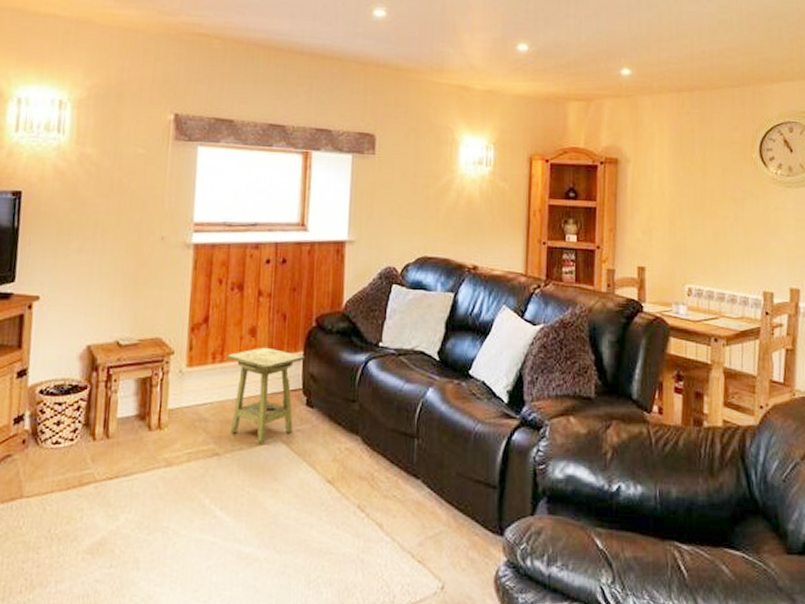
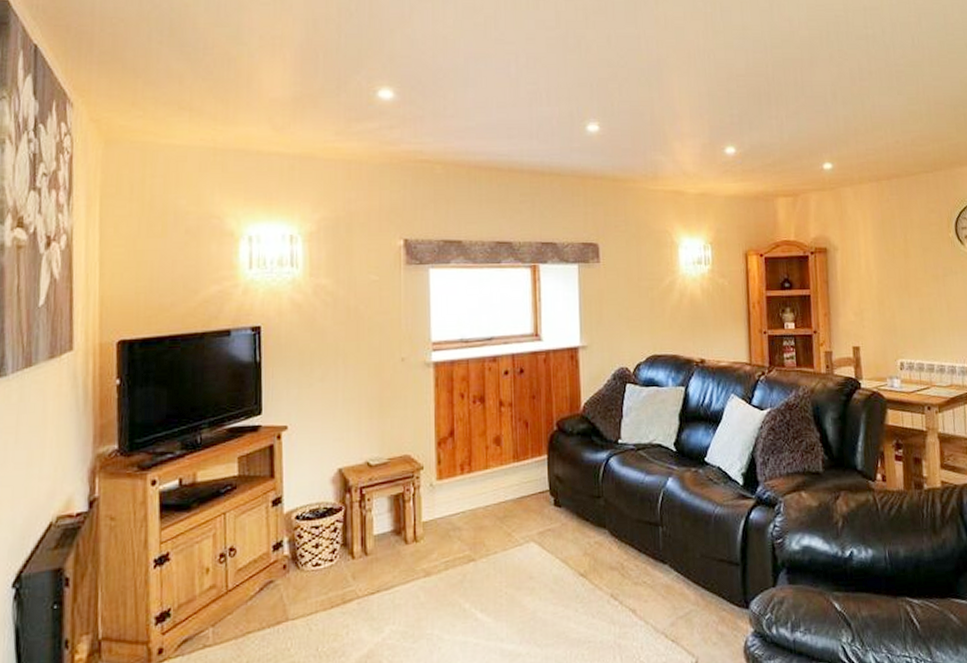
side table: present [227,347,306,444] -> none [475,454,550,546]

